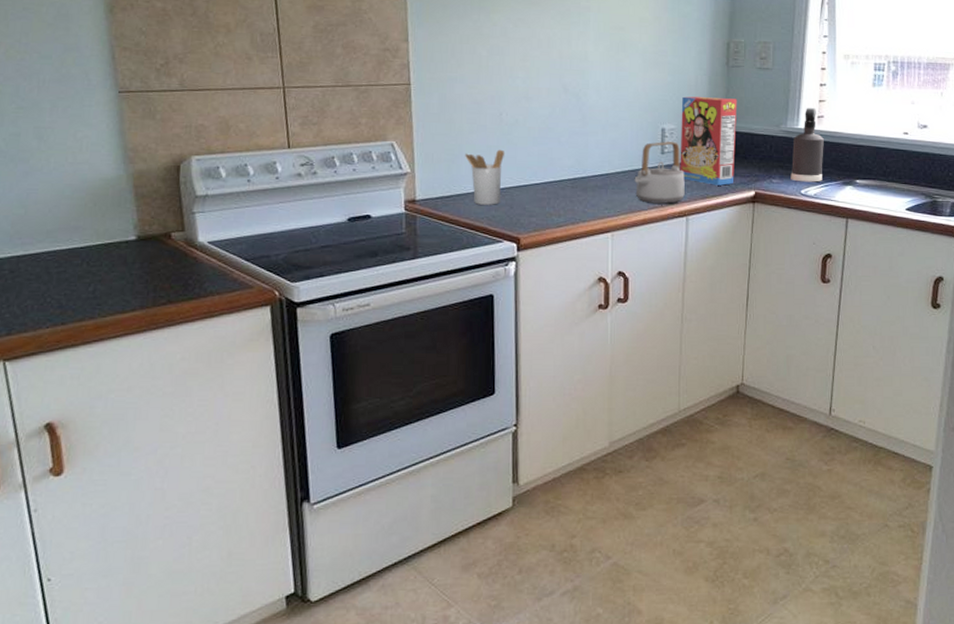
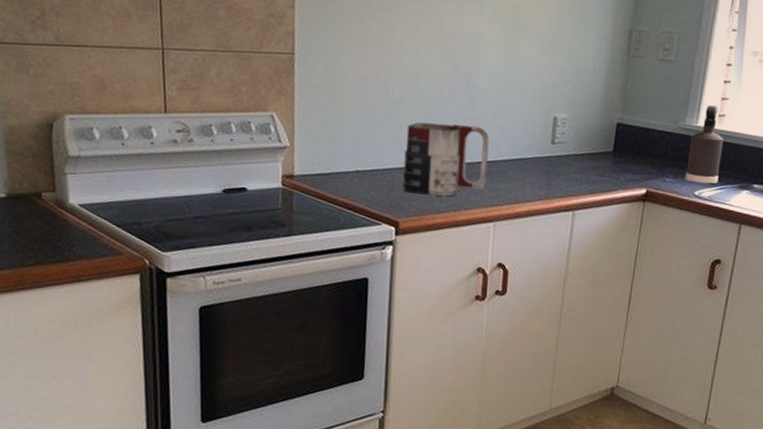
utensil holder: present [465,149,505,205] -> none [347,128,389,186]
mug: none [521,141,602,211] -> present [402,122,490,197]
teapot: present [634,141,685,204] -> none [521,130,574,197]
cereal box: present [680,96,737,186] -> none [570,84,636,181]

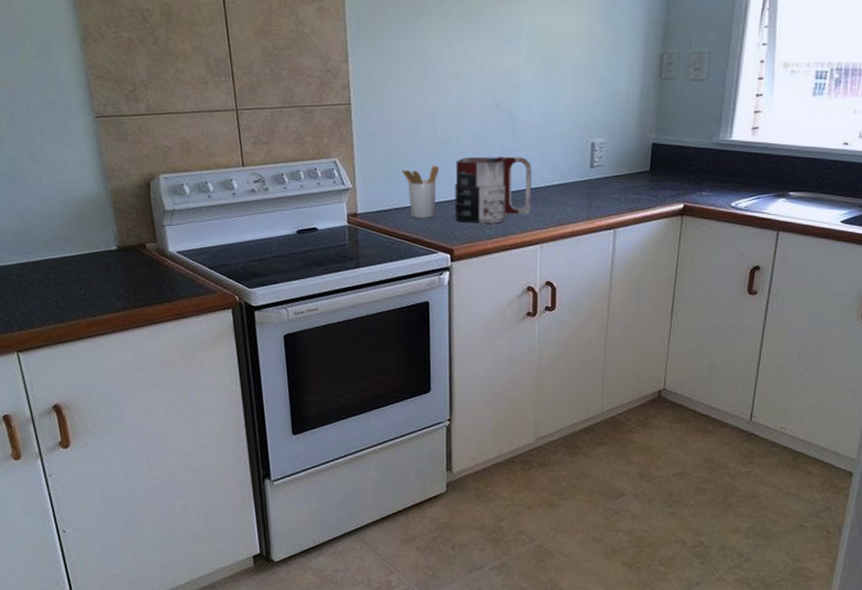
utensil holder: none [347,128,389,186] -> present [402,165,440,218]
spray bottle: present [685,105,723,184] -> none [721,119,758,195]

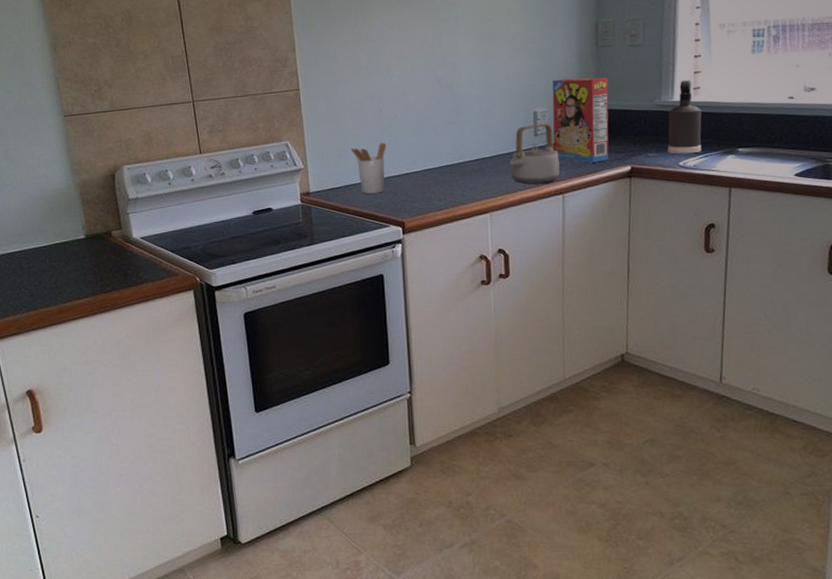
mug: present [454,156,532,224] -> none [402,129,479,196]
teapot: none [563,155,613,217] -> present [509,123,560,184]
cereal box: none [609,110,669,199] -> present [552,77,609,163]
spray bottle: none [721,119,758,195] -> present [667,80,702,154]

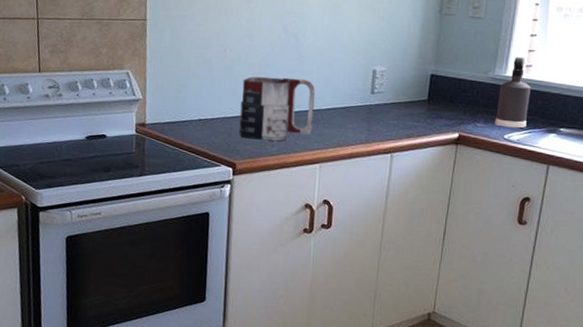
utensil holder: present [351,142,387,194] -> none [191,82,227,132]
mug: none [402,129,479,196] -> present [239,76,316,141]
teapot: present [509,123,560,184] -> none [344,82,392,141]
cereal box: present [552,77,609,163] -> none [388,41,448,127]

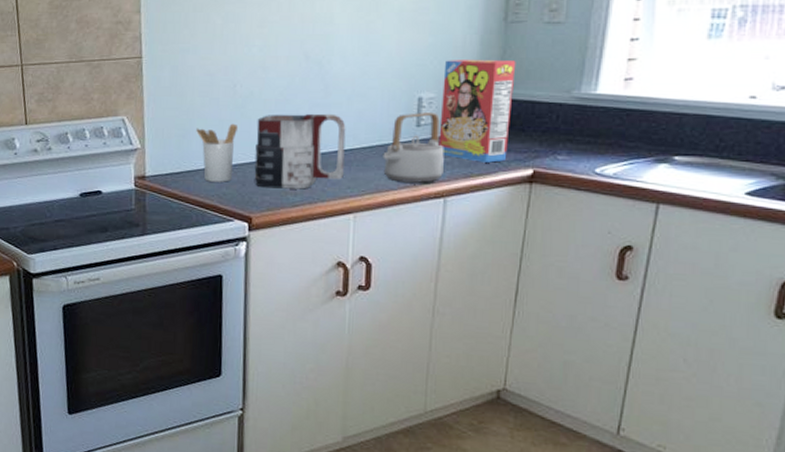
utensil holder: none [191,82,227,132] -> present [196,123,239,182]
teapot: none [344,82,392,141] -> present [383,111,444,183]
cereal box: none [388,41,448,127] -> present [438,60,516,163]
spray bottle: present [495,57,531,129] -> none [582,69,631,159]

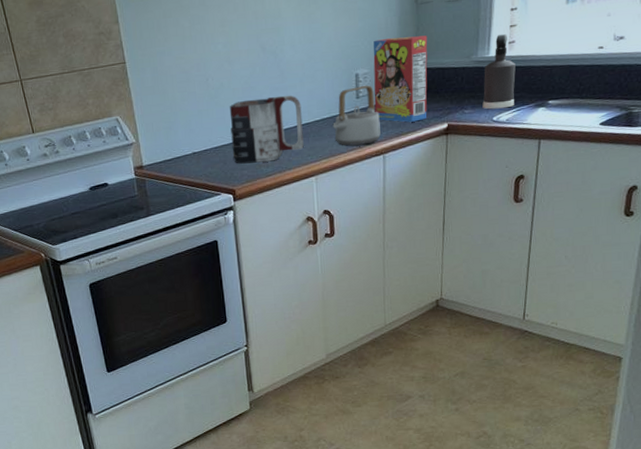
utensil holder: present [196,123,239,182] -> none [180,112,215,164]
spray bottle: none [582,69,631,159] -> present [482,34,516,109]

